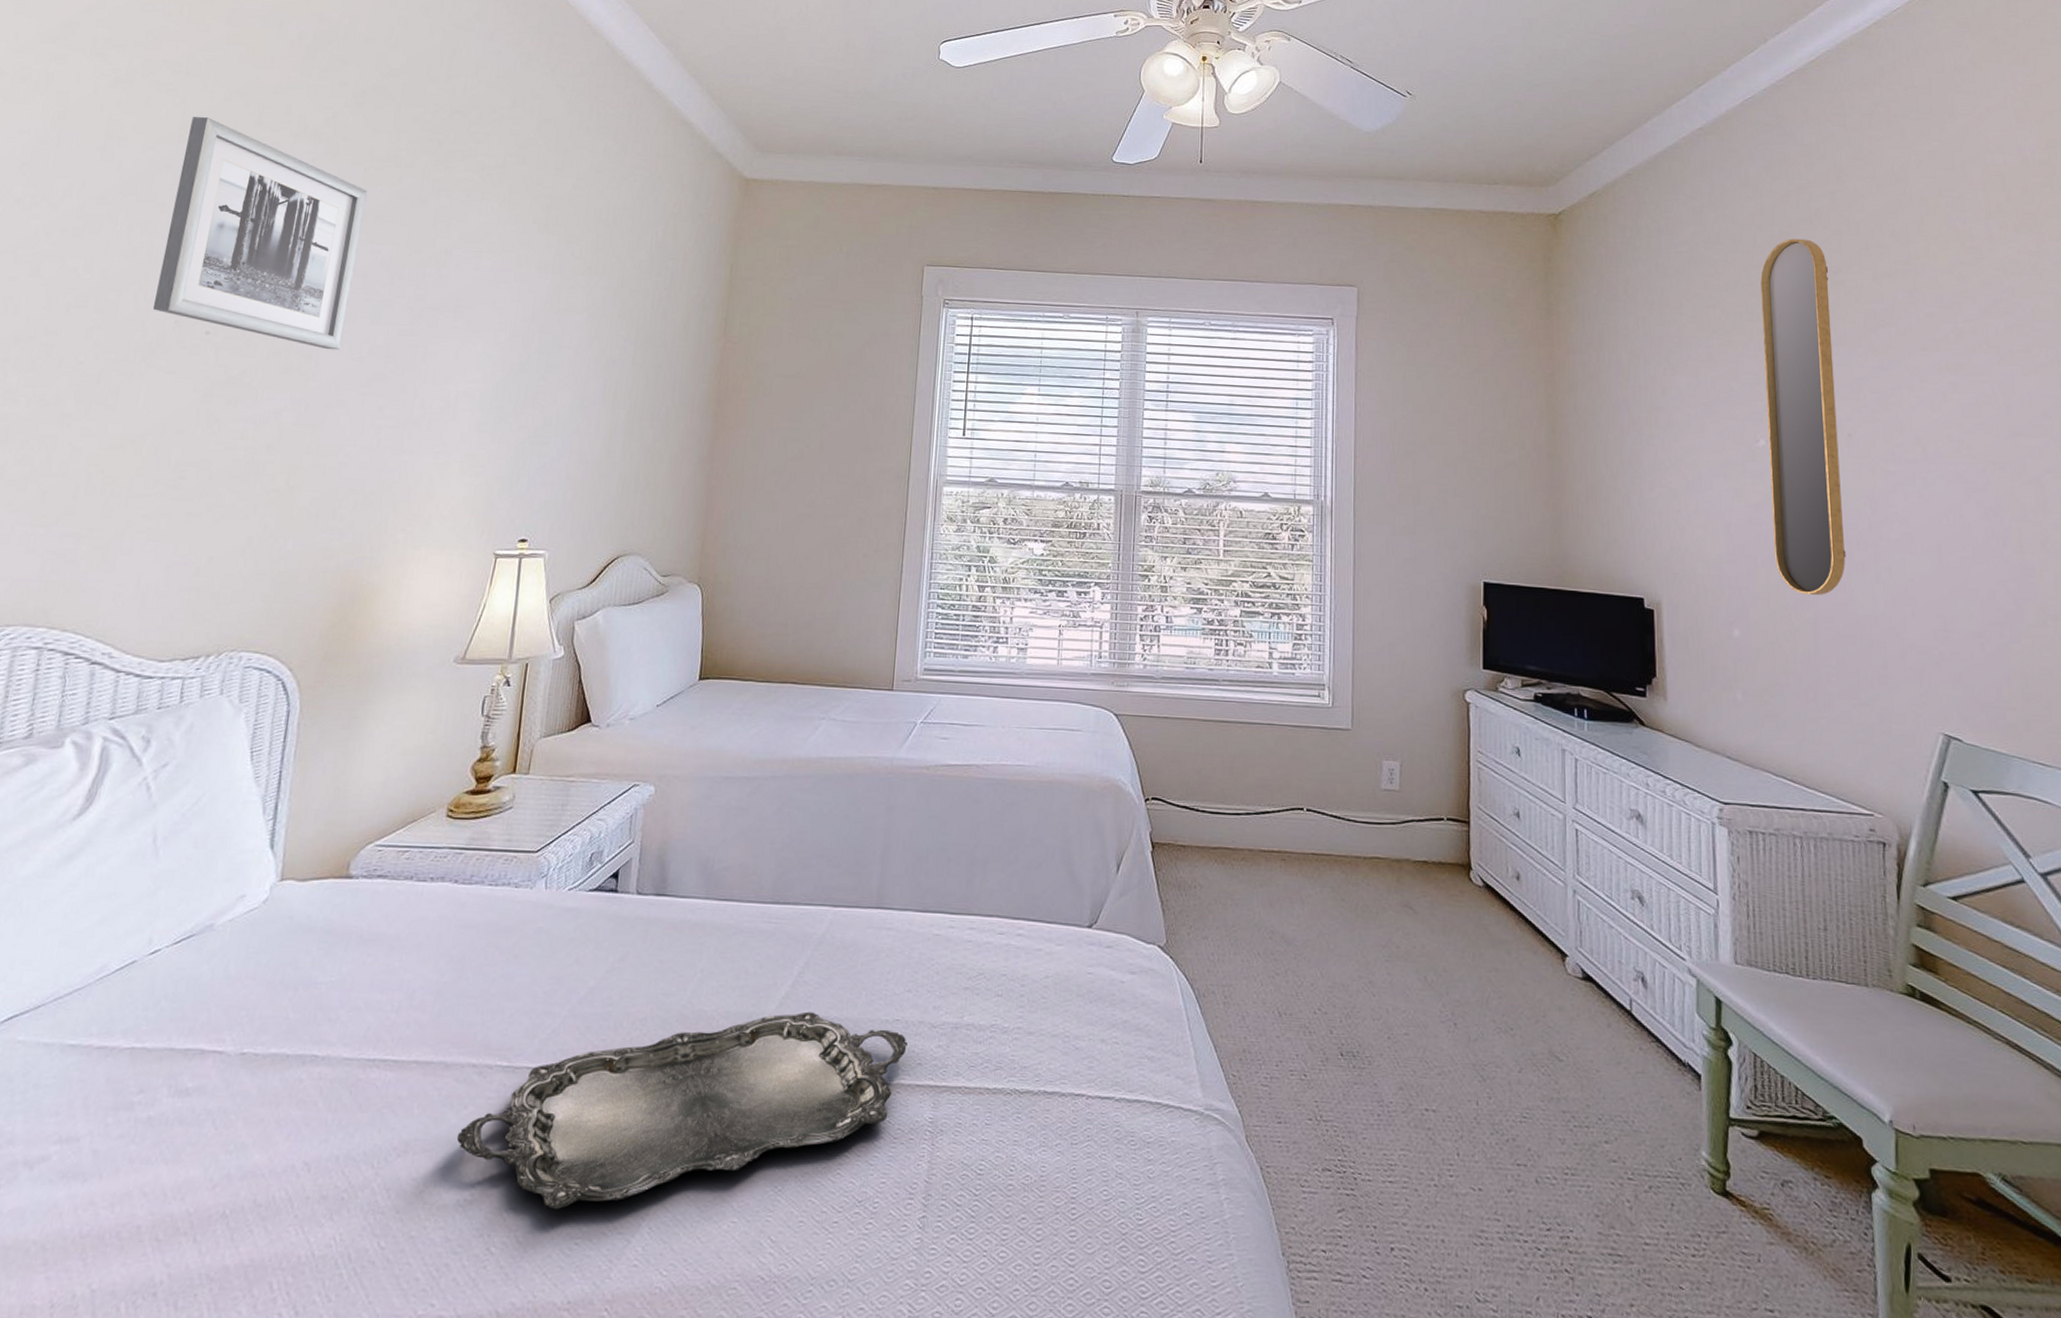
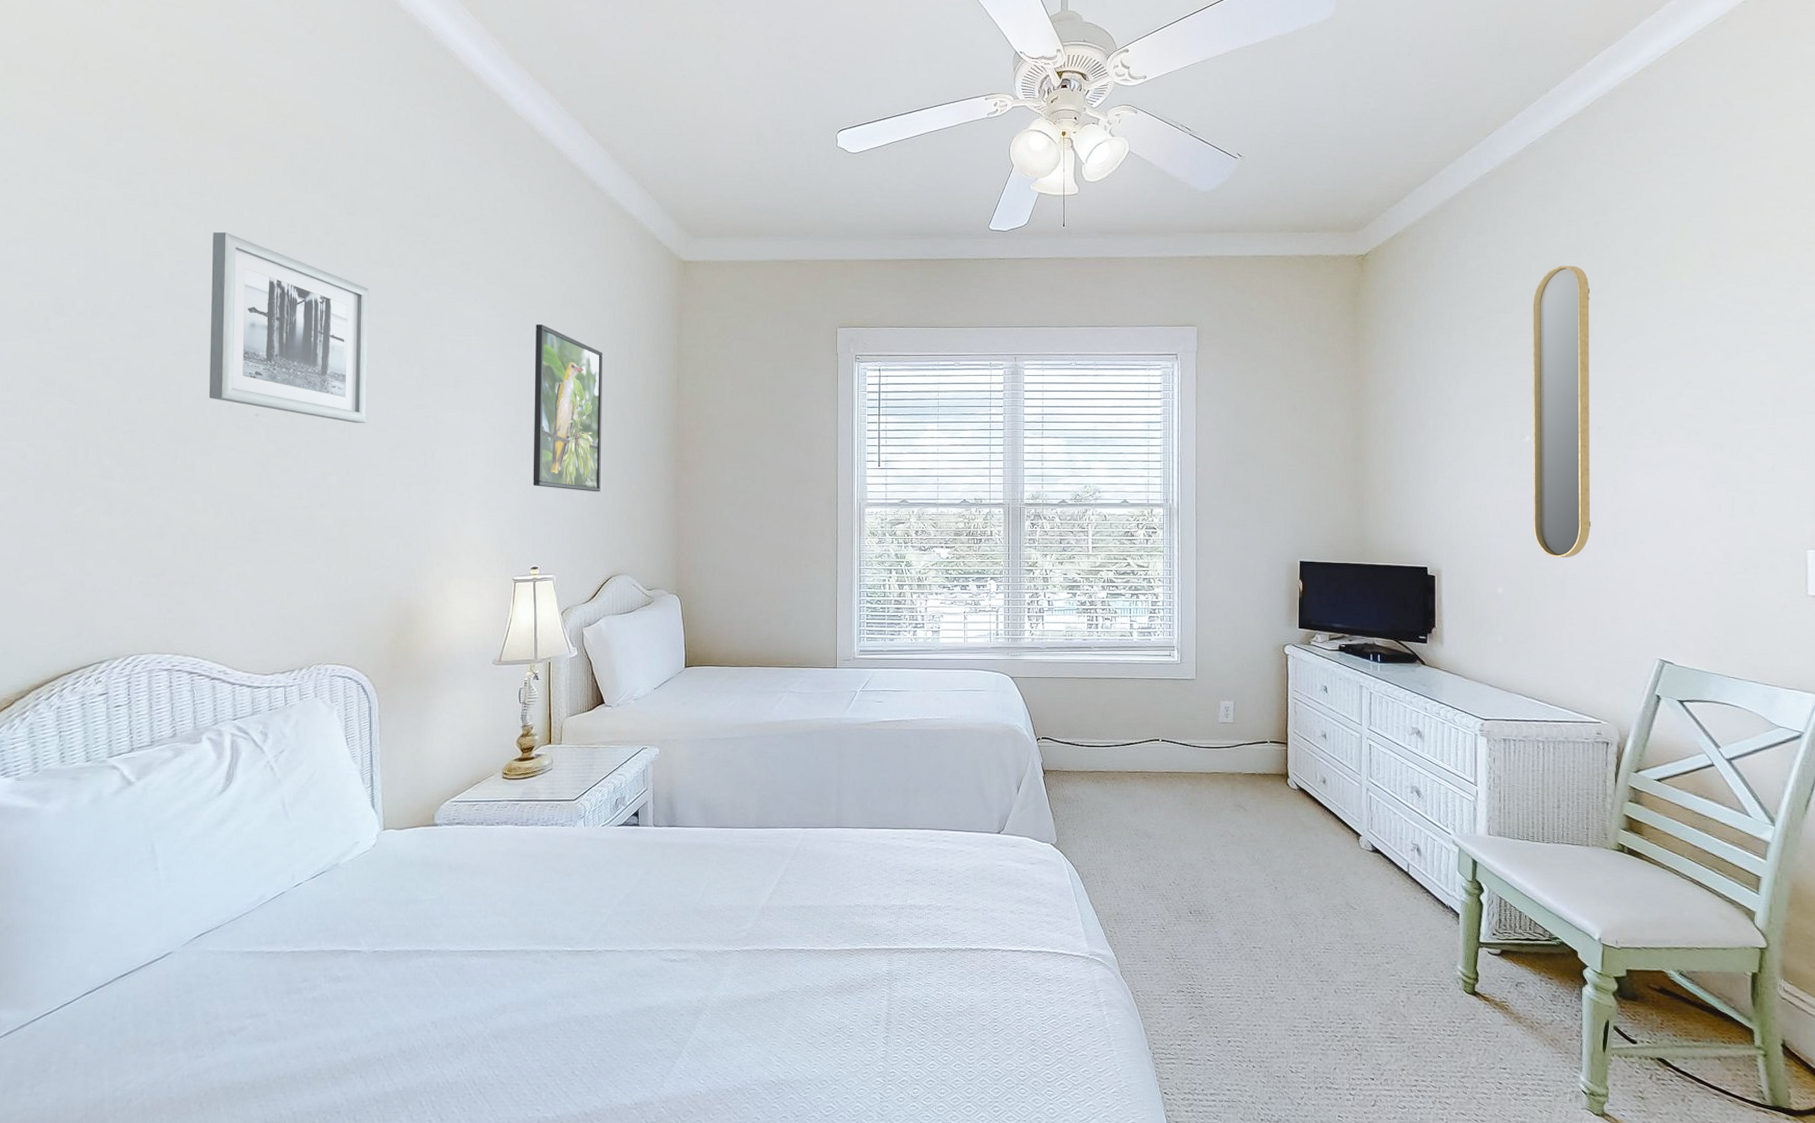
serving tray: present [456,1011,907,1209] -> none [540,902,866,1044]
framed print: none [534,243,639,450] -> present [533,324,603,492]

